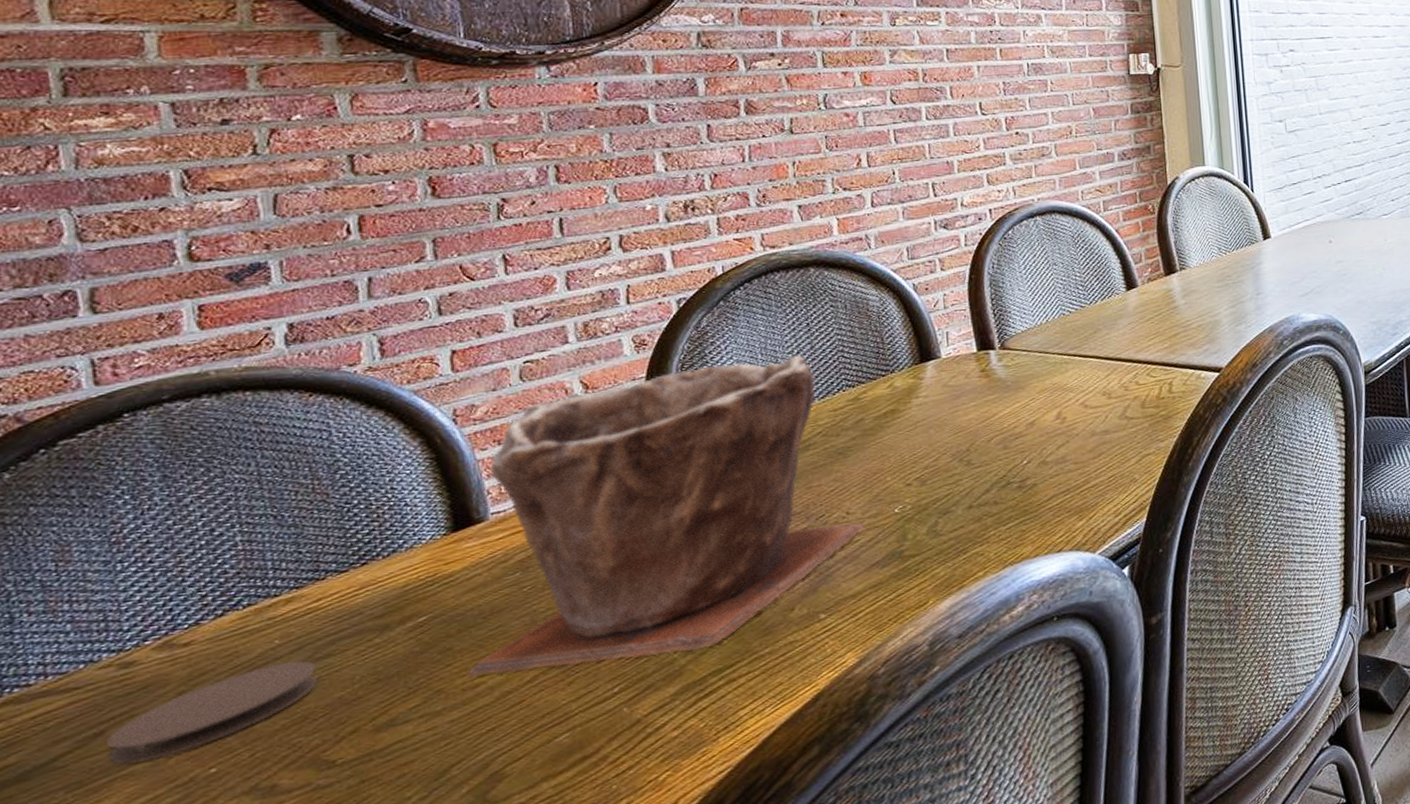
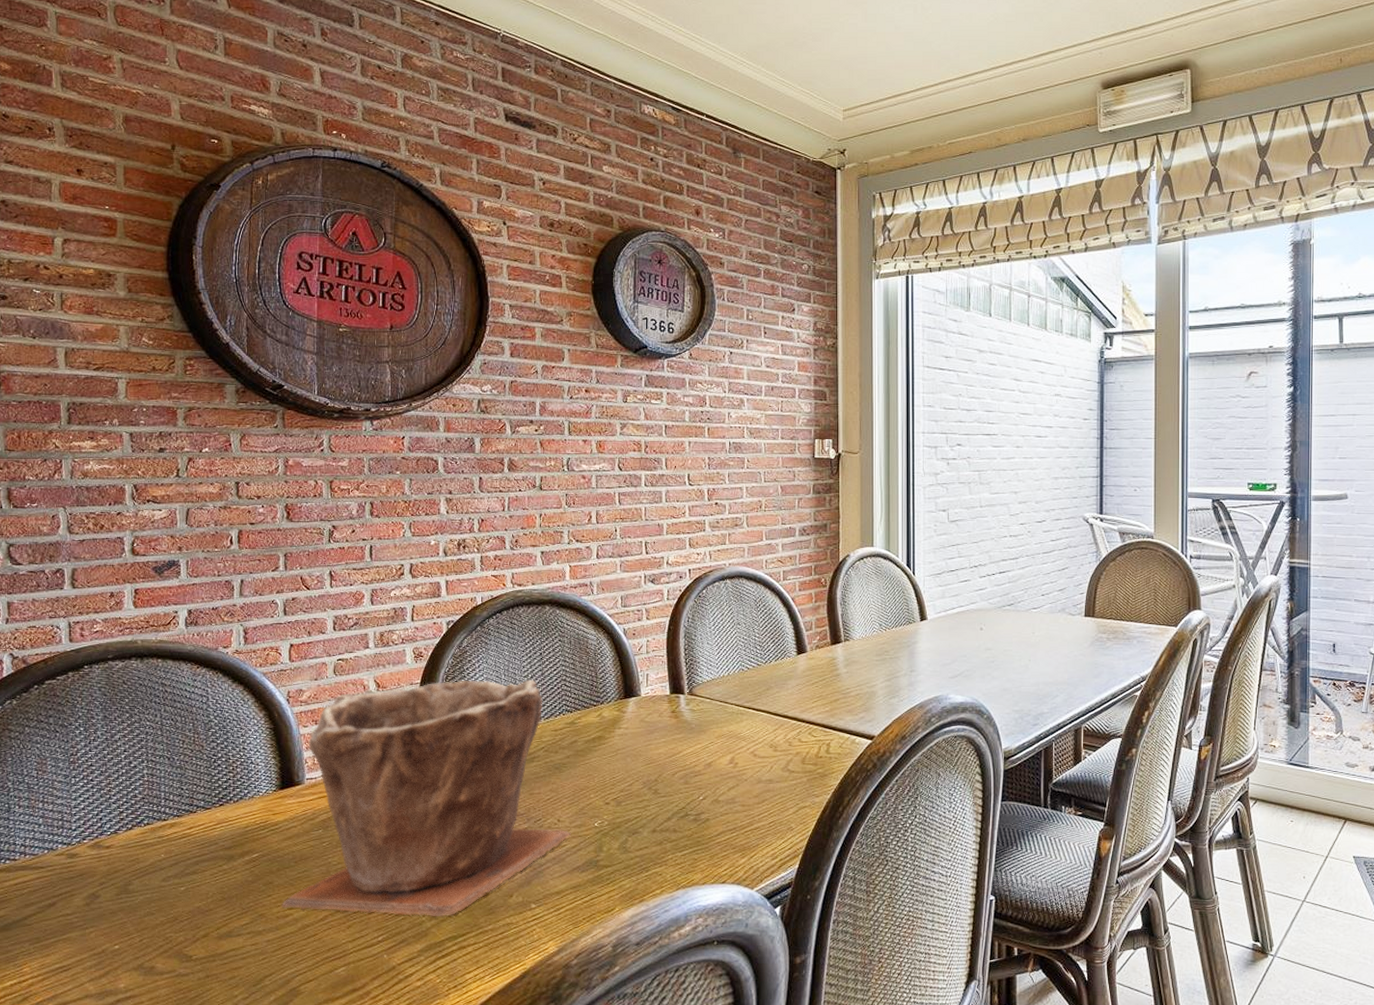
coaster: present [105,661,318,765] -> none [55,874,186,932]

